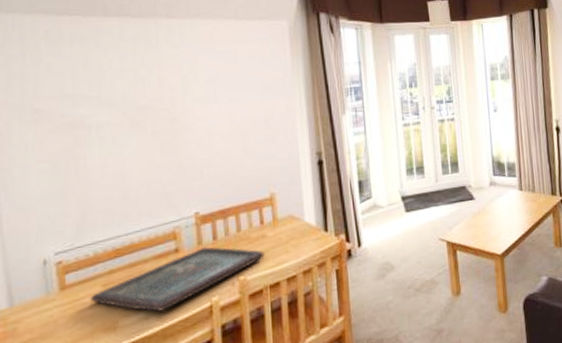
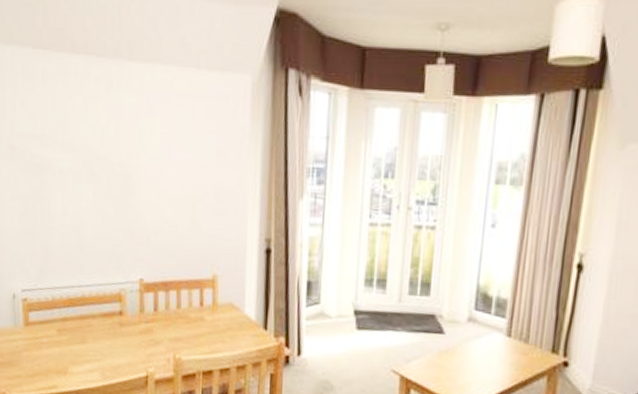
board game: present [90,247,265,312] -> none [47,316,201,369]

